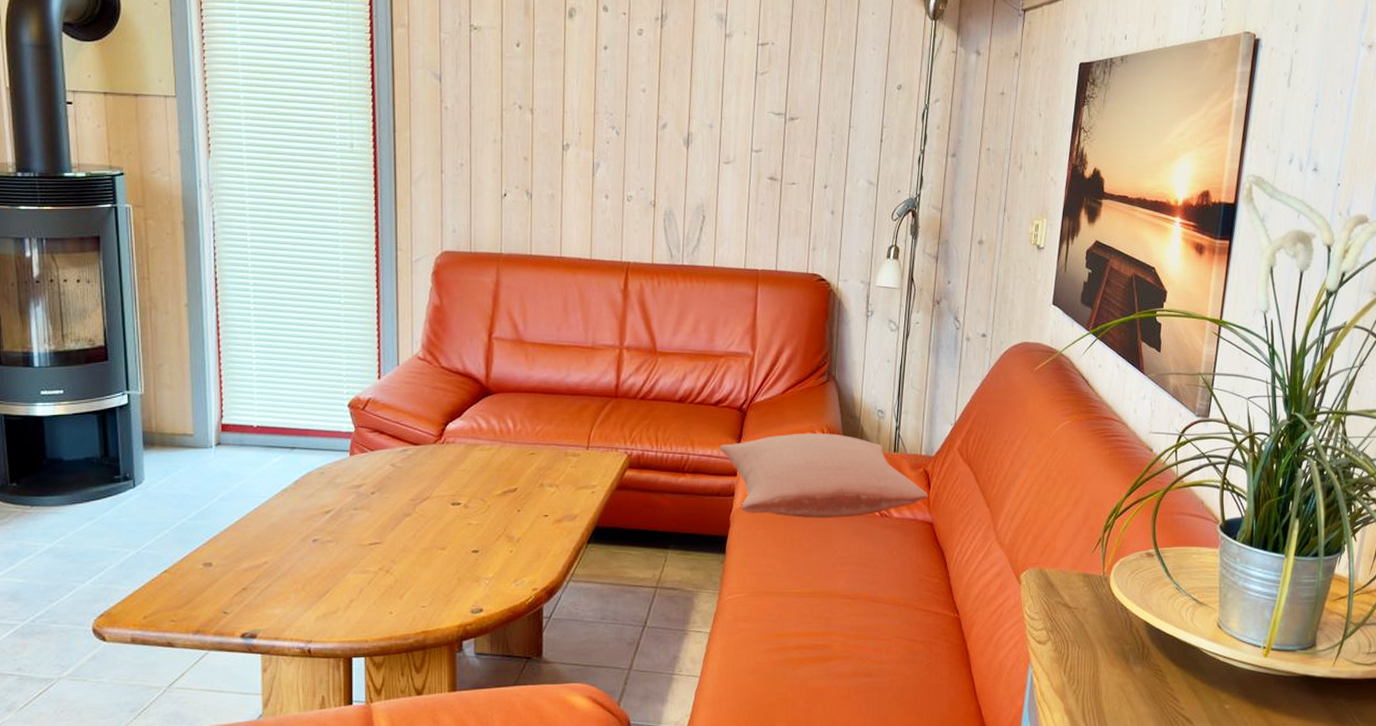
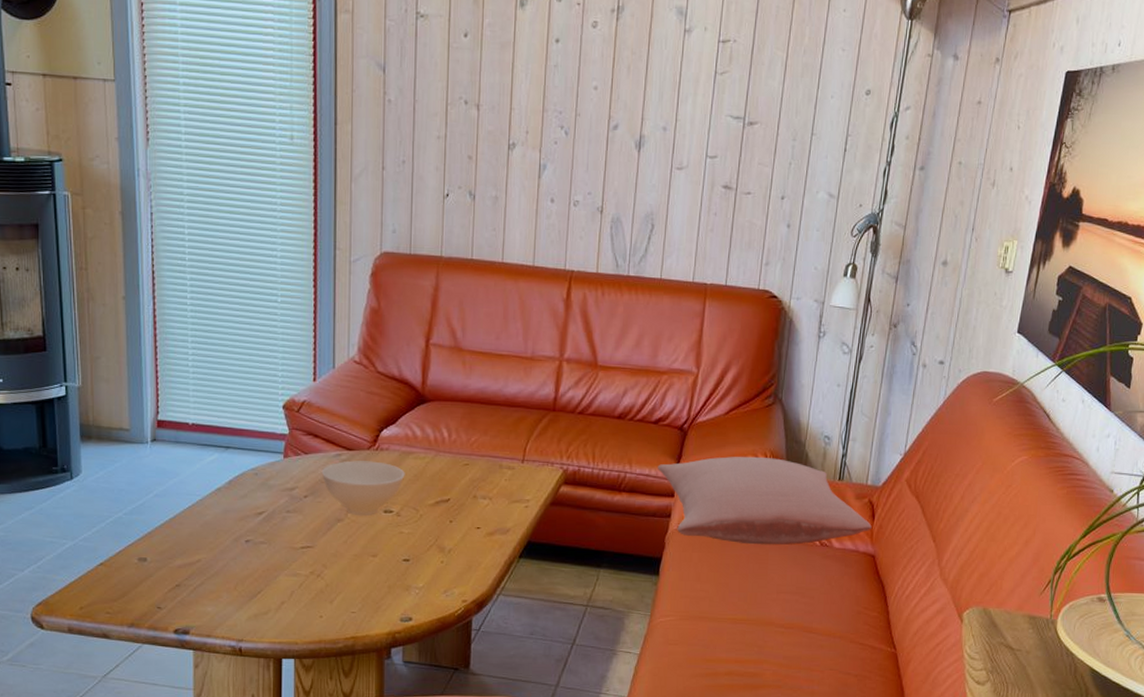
bowl: none [388,455,472,510] -> present [321,460,405,517]

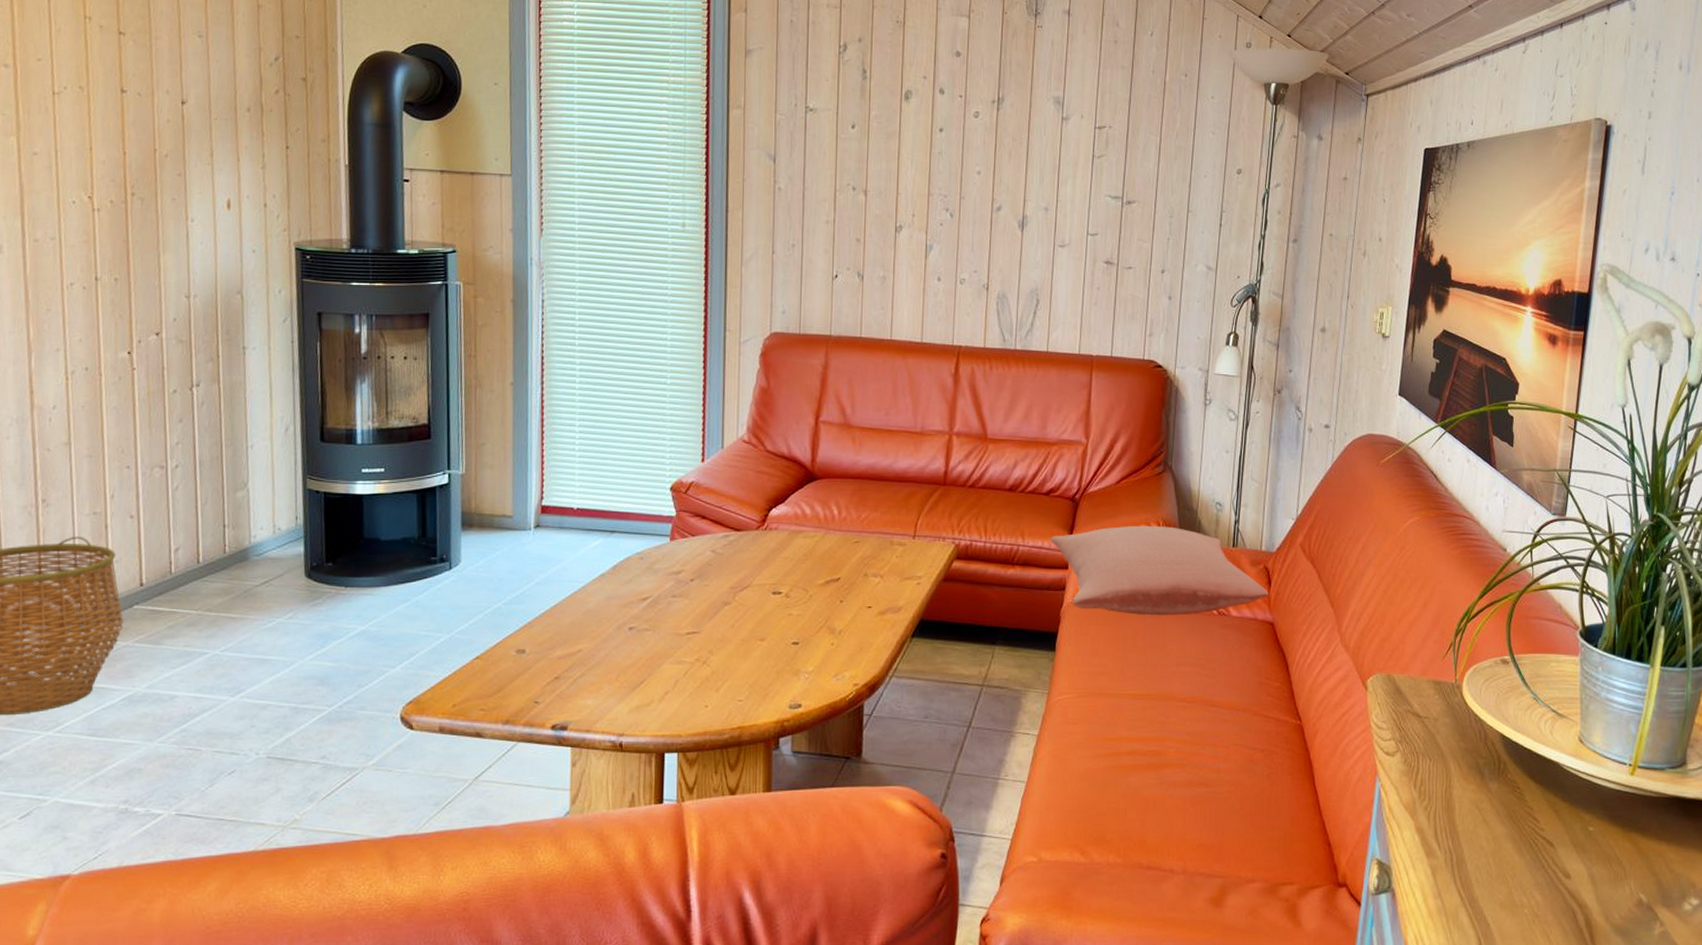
bowl: present [321,460,405,517] -> none [708,541,794,599]

